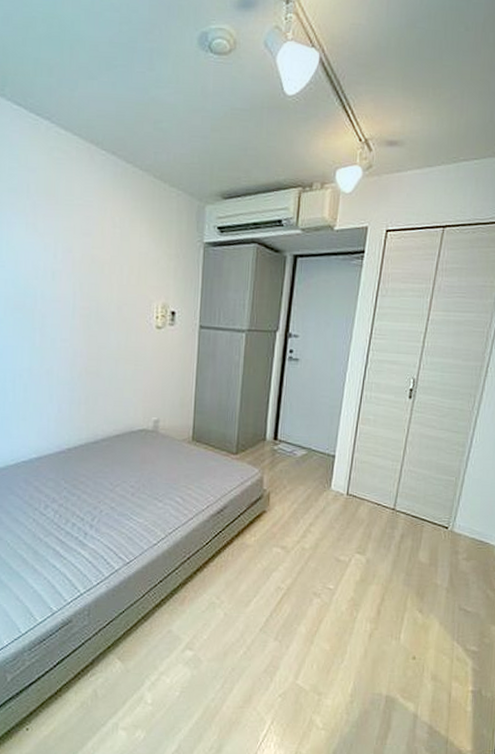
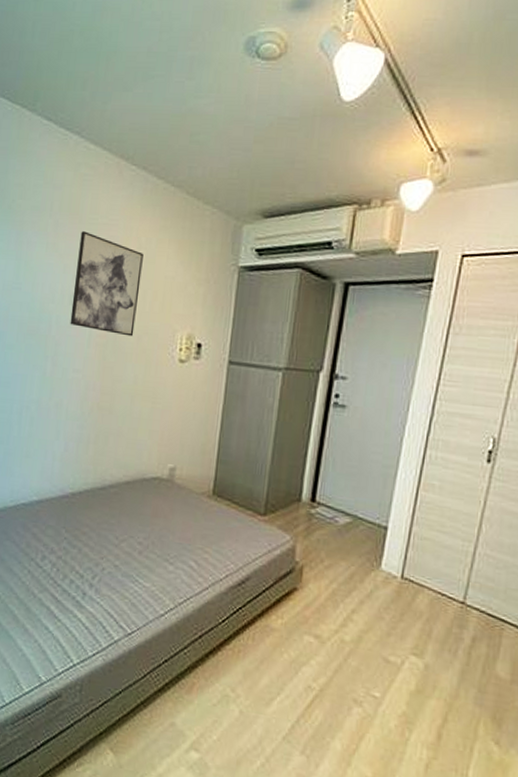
wall art: none [54,212,118,307] -> present [70,231,144,337]

